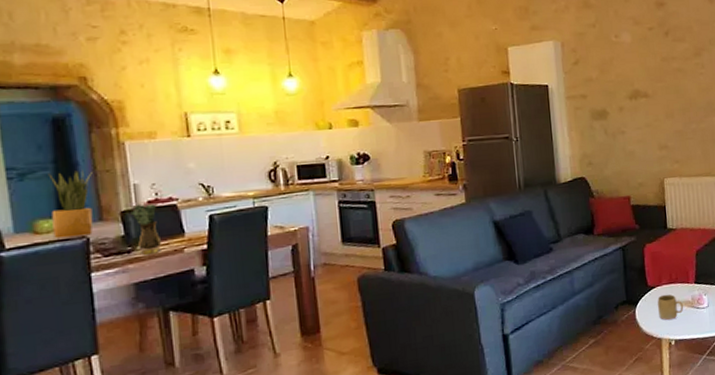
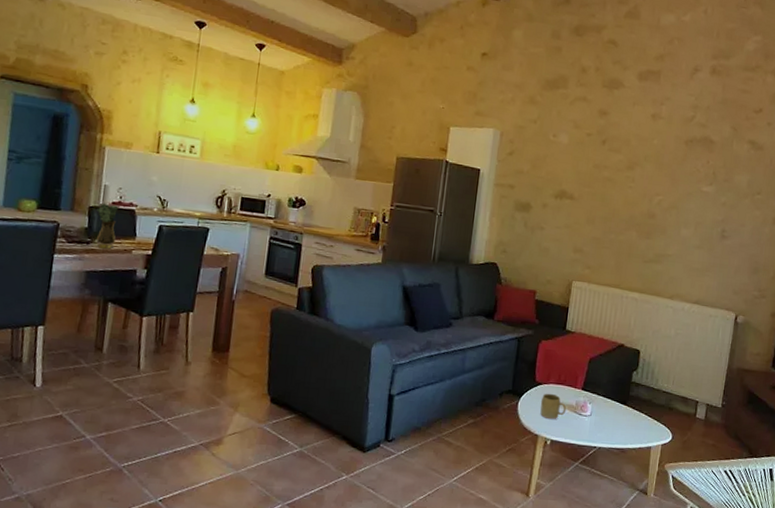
planter: present [48,170,93,239] -> none [32,161,74,221]

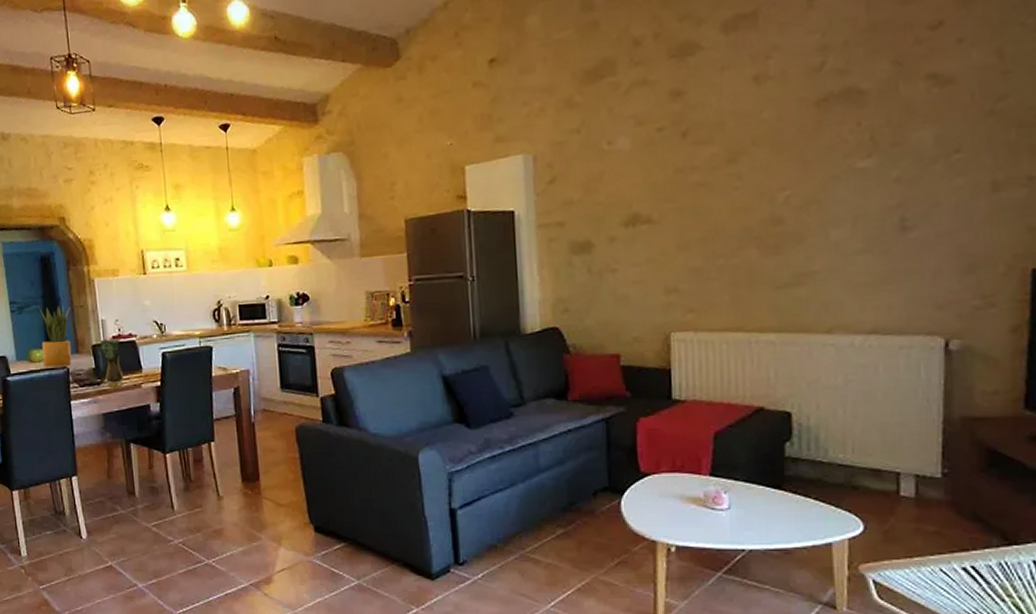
planter: none [32,161,74,221] -> present [39,305,72,367]
mug: present [540,393,567,420] -> none [652,485,692,520]

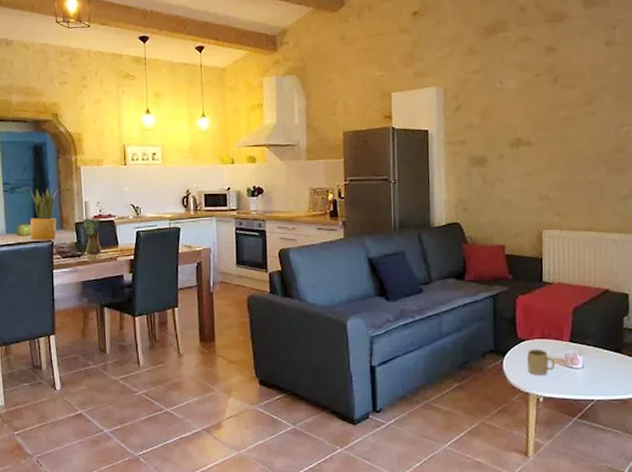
mug: none [652,485,692,520] -> present [526,349,556,376]

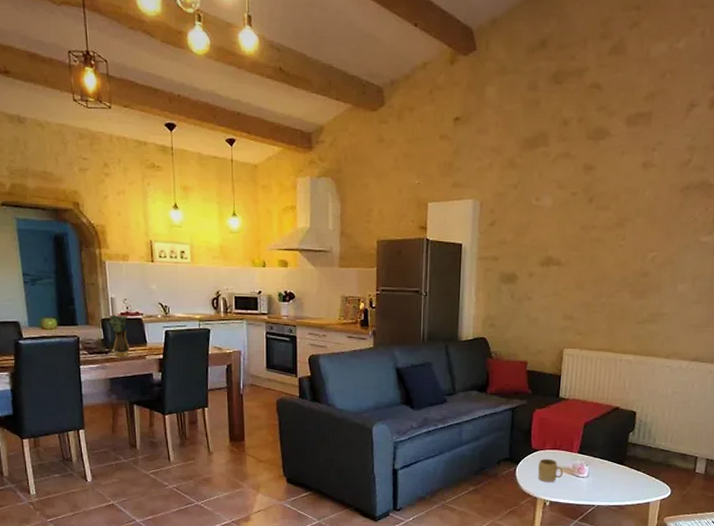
planter: present [29,188,58,240] -> none [51,281,82,335]

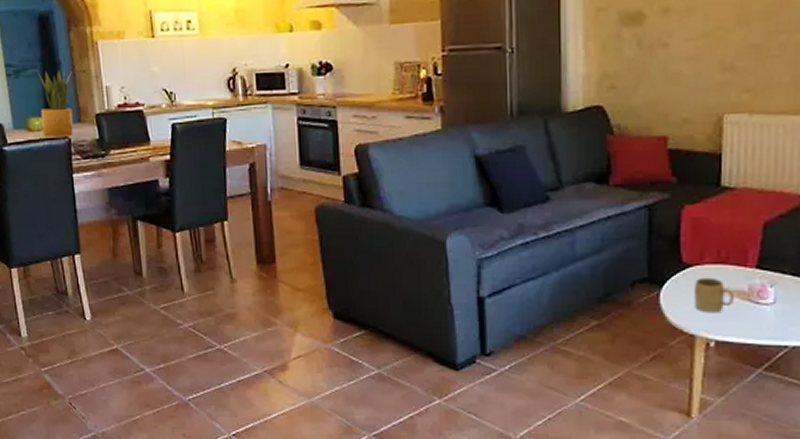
planter: none [51,281,82,335] -> present [37,70,74,137]
vase: present [108,313,130,358] -> none [104,106,131,162]

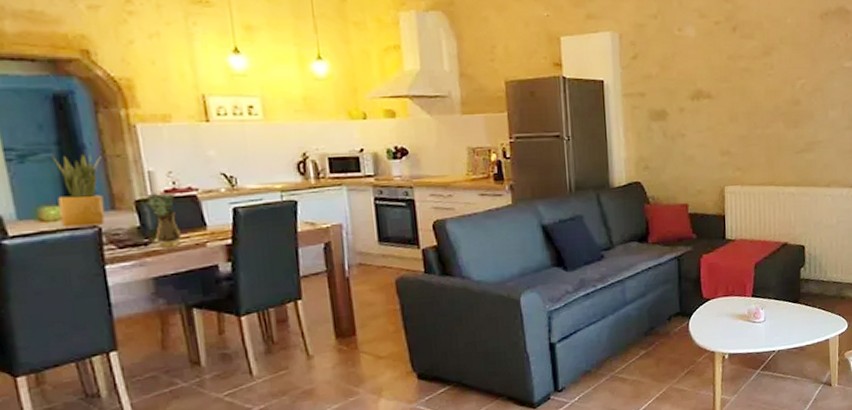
vase: none [104,106,131,162] -> present [146,191,182,249]
mug: present [693,277,735,314] -> none [711,307,740,334]

